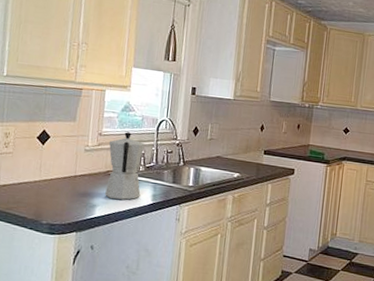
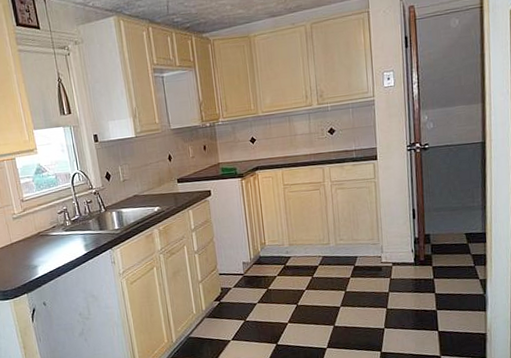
moka pot: present [105,132,145,200] -> none [32,192,74,257]

